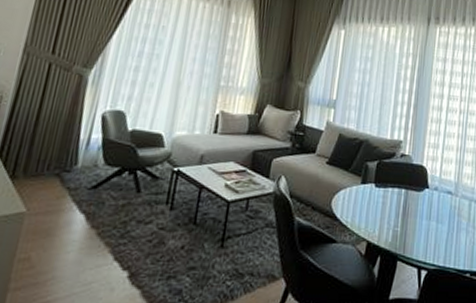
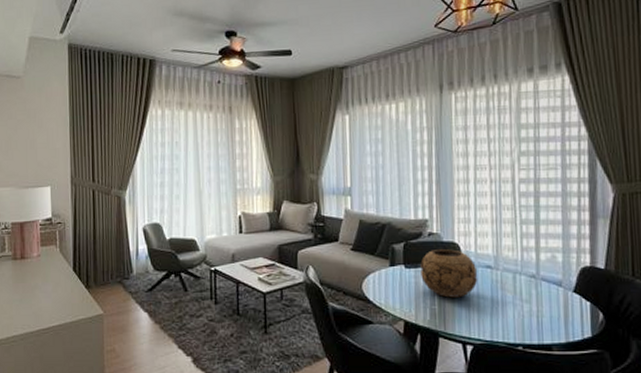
decorative bowl: none [389,171,440,221] -> present [420,249,478,298]

